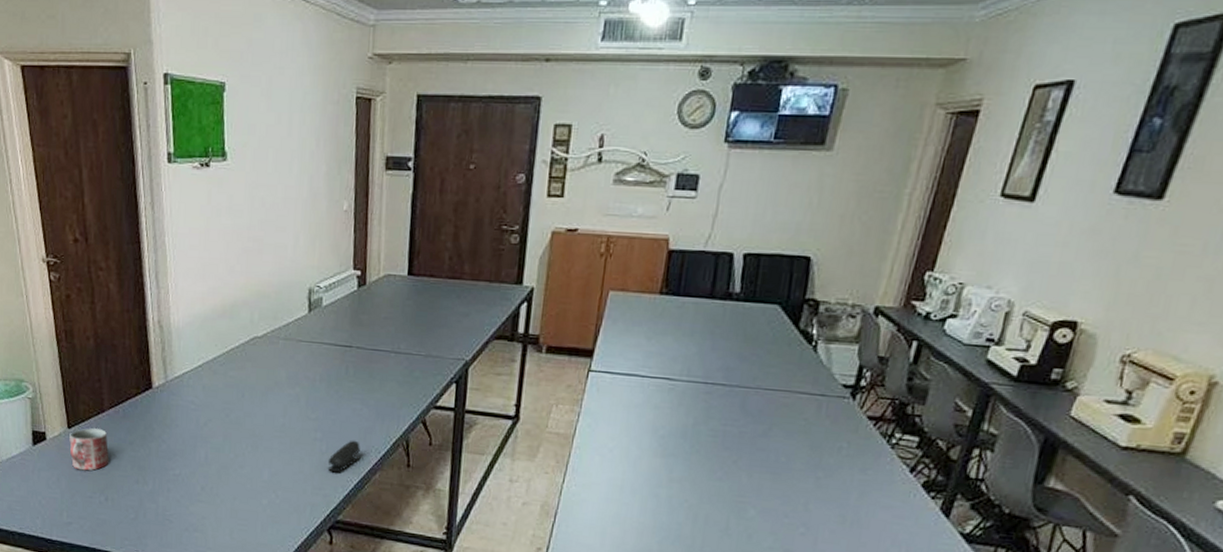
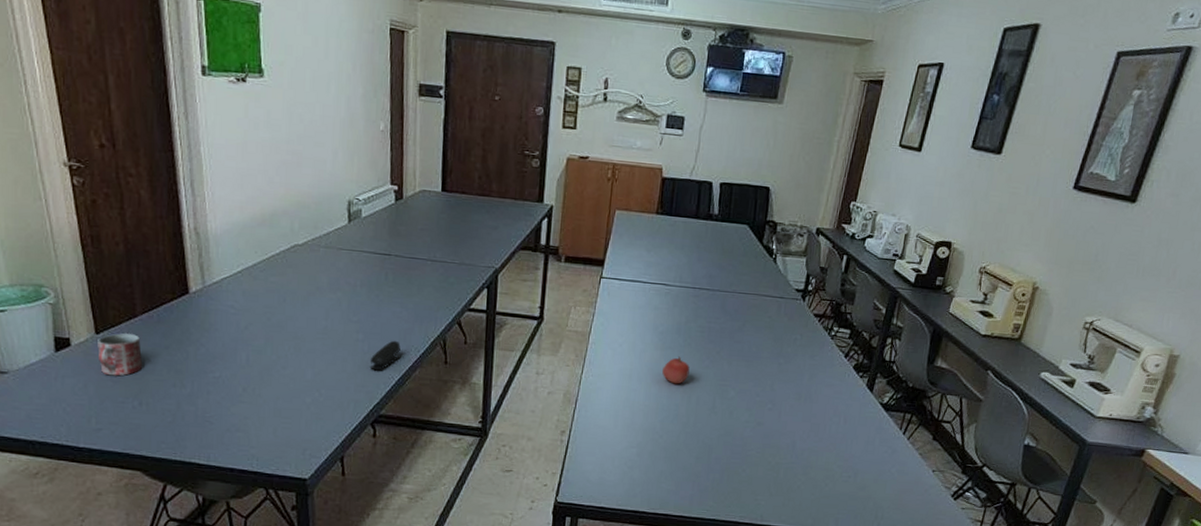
apple: none [662,465,698,499] -> present [662,356,690,384]

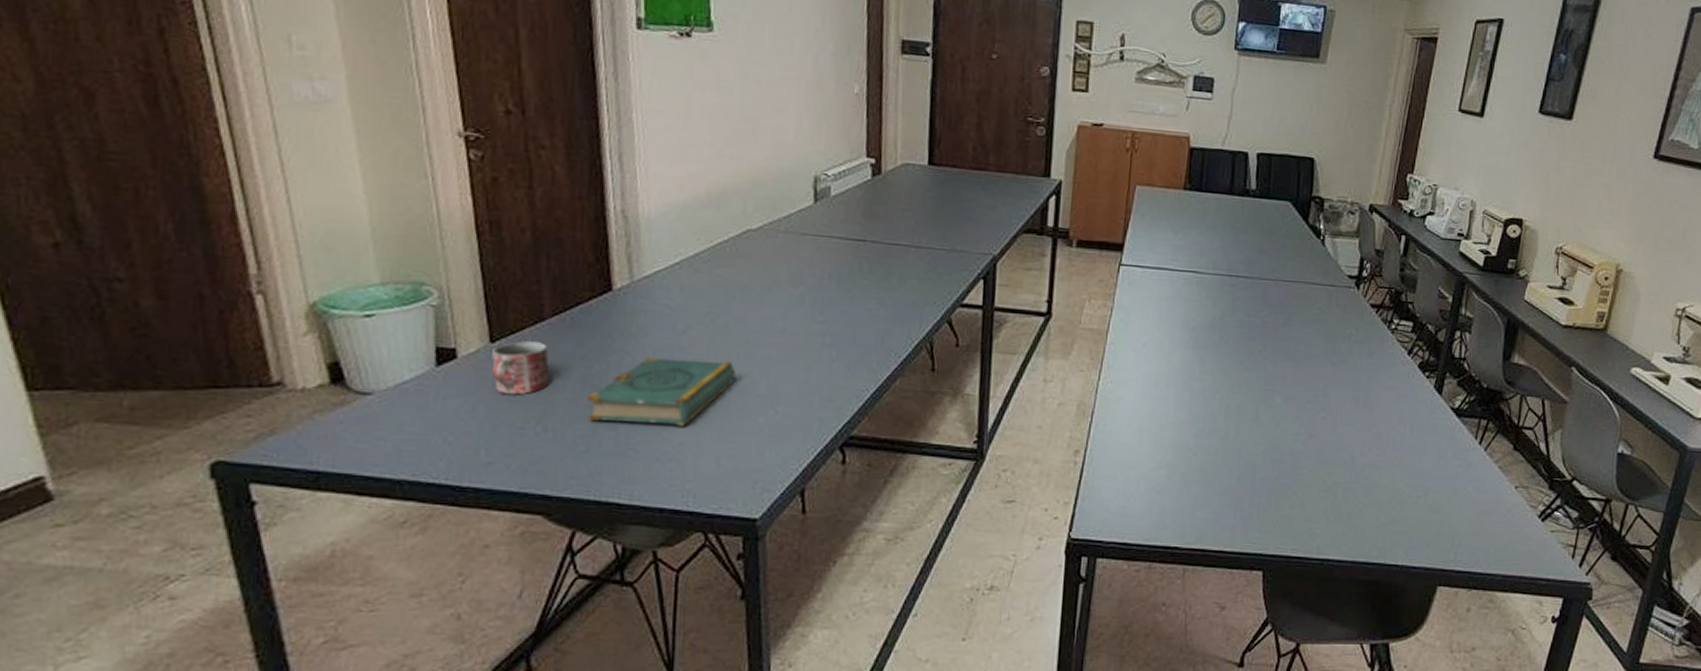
book: none [172,348,287,404] -> present [586,357,735,427]
stapler: present [369,340,401,371] -> none [838,344,878,382]
apple: present [662,356,690,384] -> none [1195,357,1228,391]

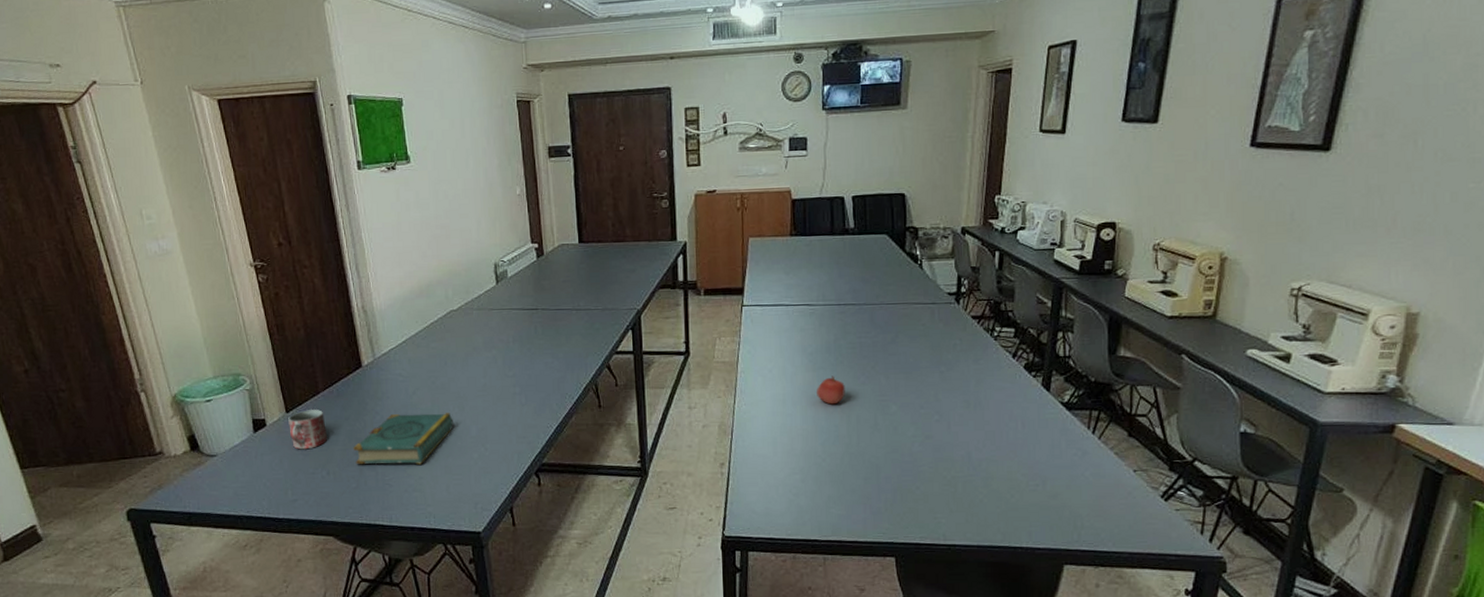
apple: none [1195,357,1228,391] -> present [817,375,845,405]

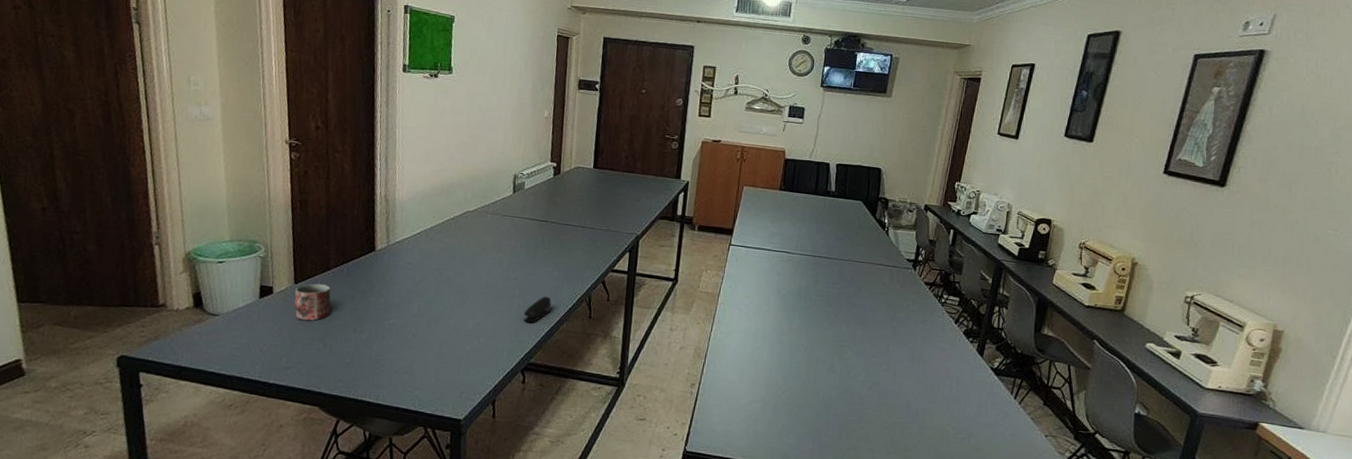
book: present [353,413,453,465] -> none [353,299,453,349]
stapler: none [528,390,557,421] -> present [523,296,551,323]
apple: present [817,375,845,405] -> none [784,318,810,344]

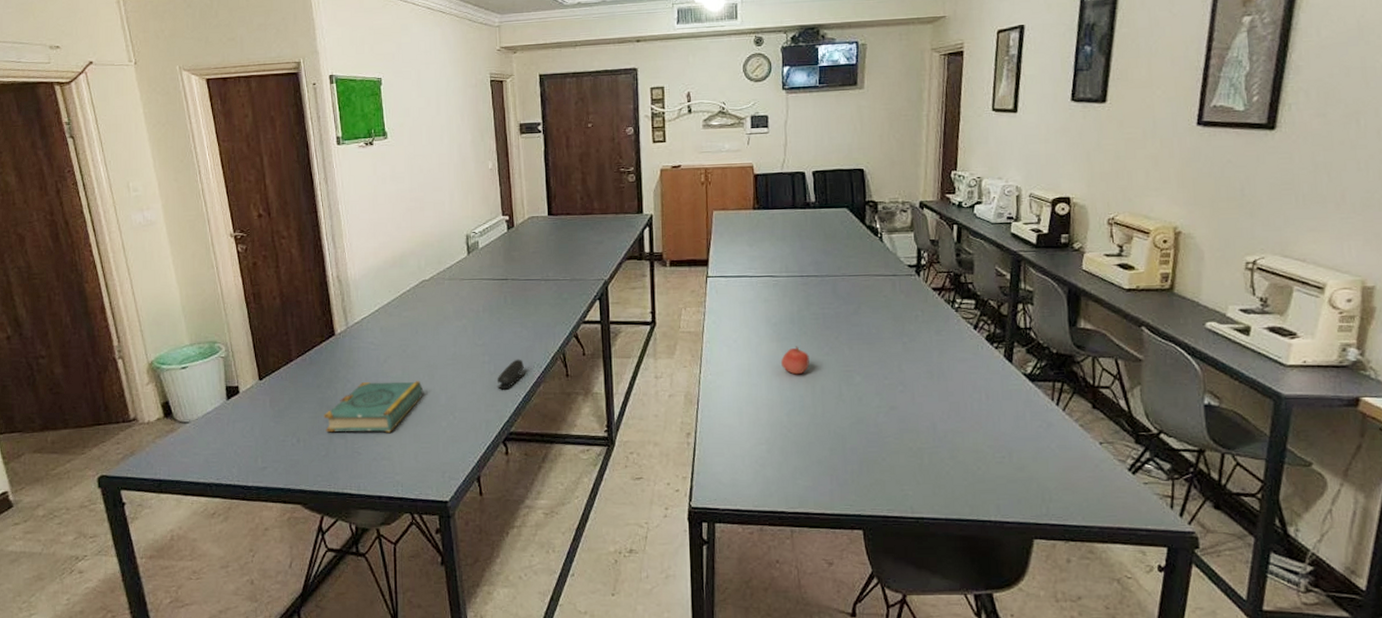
mug: present [294,284,331,321] -> none [261,377,299,417]
book: none [353,299,453,349] -> present [324,381,423,433]
apple: none [784,318,810,344] -> present [781,346,810,375]

